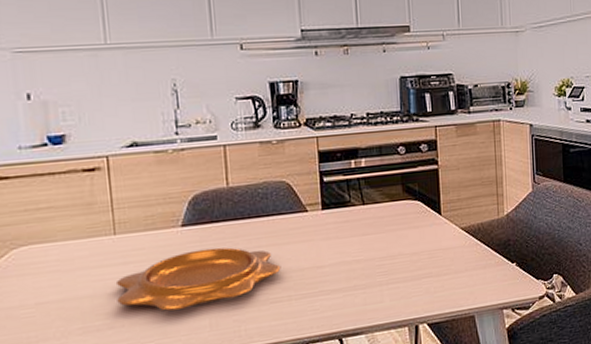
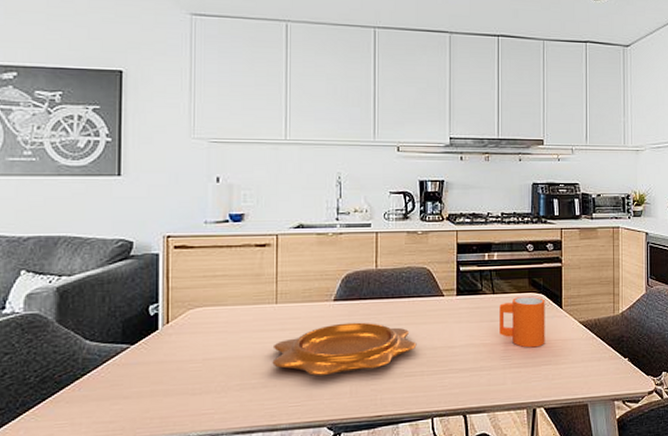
mug: none [371,204,425,261] -> present [499,296,545,348]

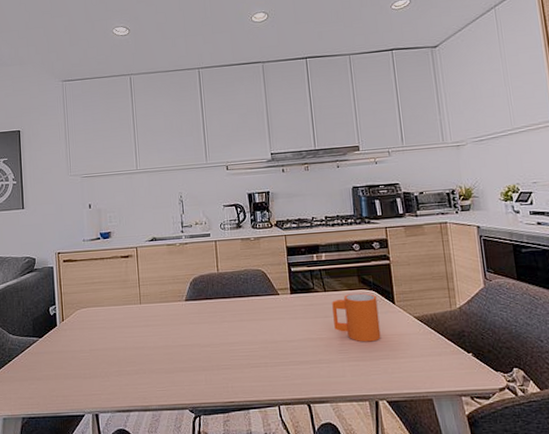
decorative bowl: present [272,322,417,376] -> none [140,319,259,365]

